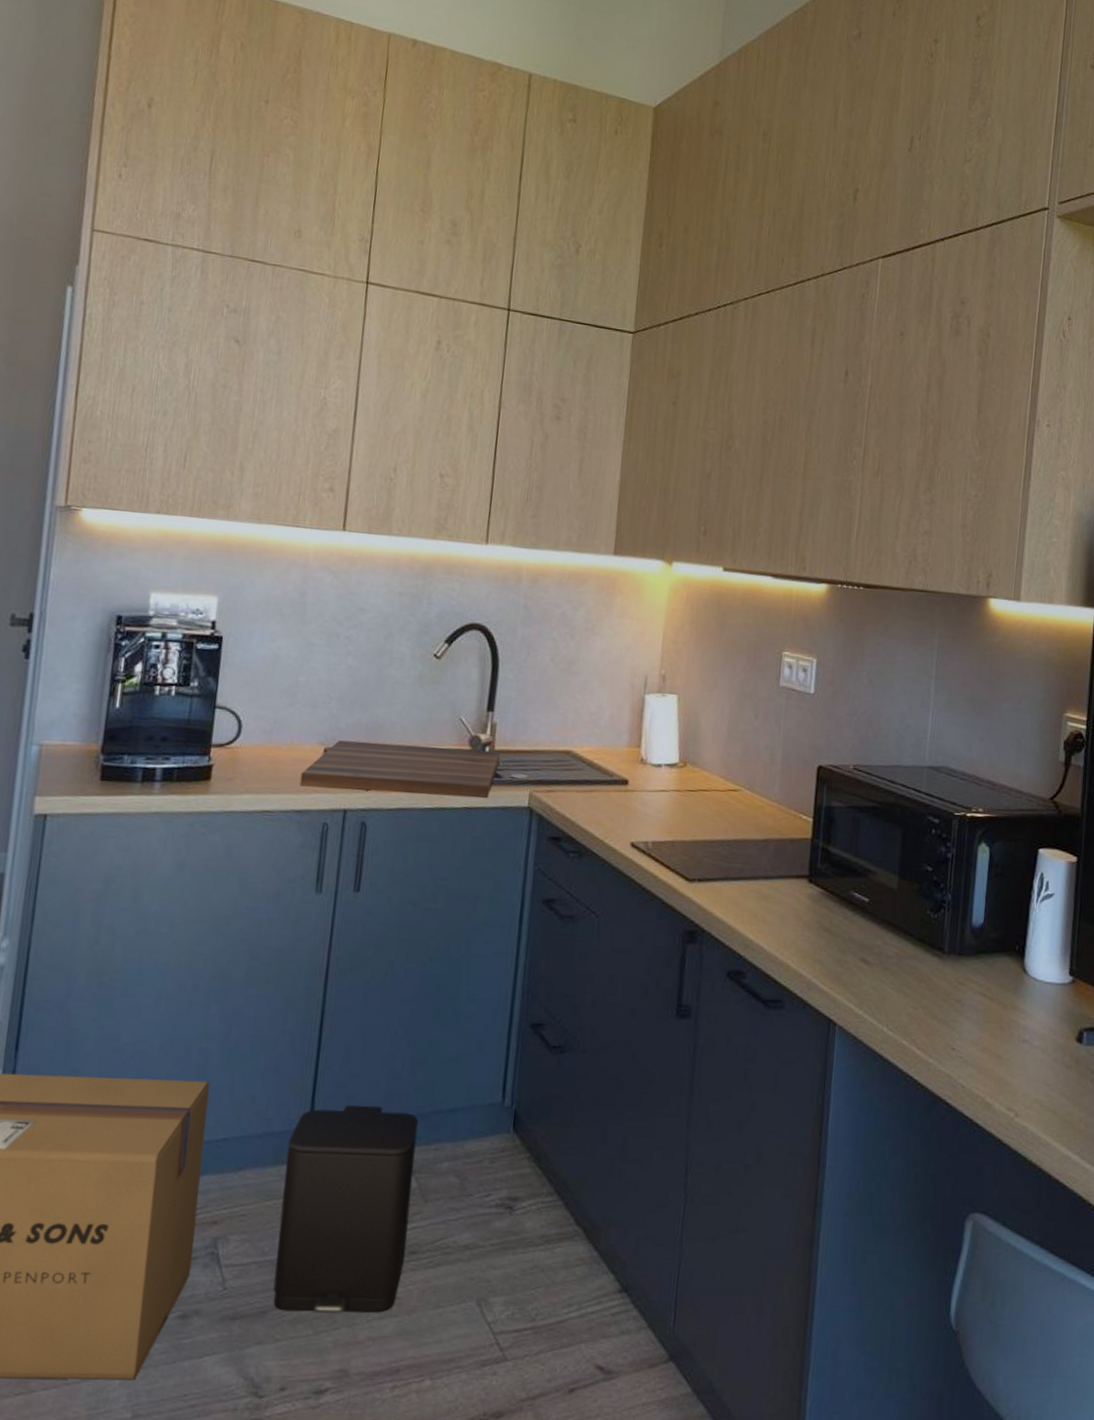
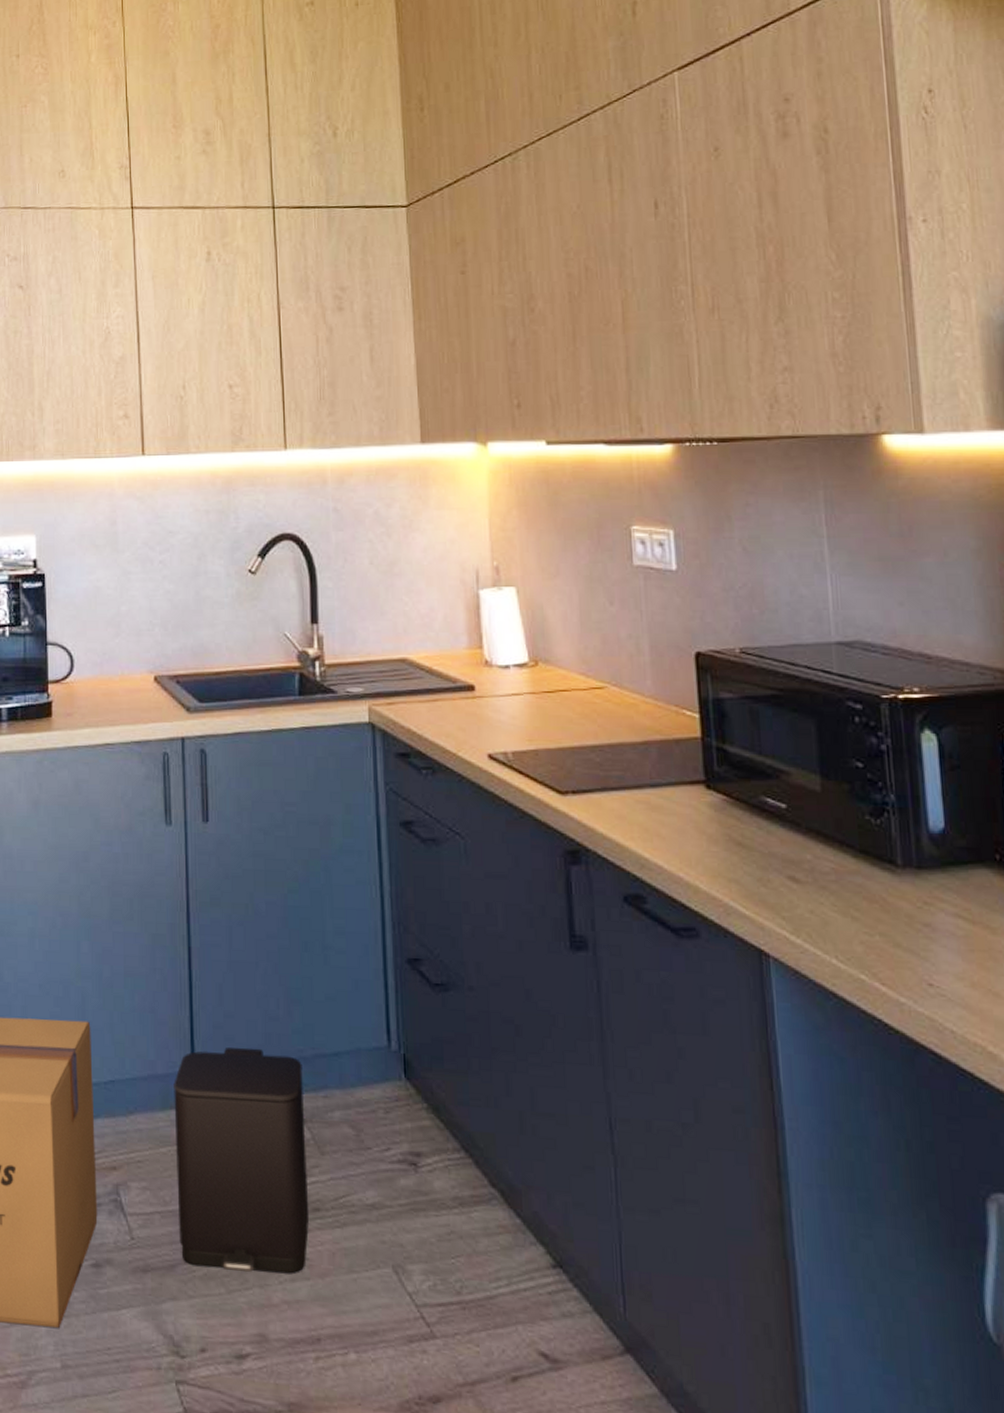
cutting board: present [299,740,500,799] -> none [135,665,332,717]

